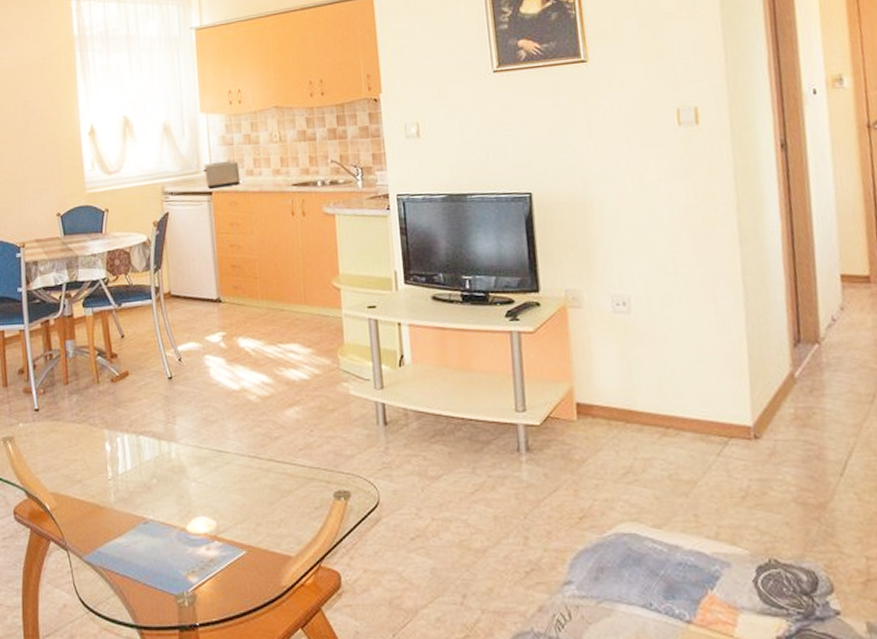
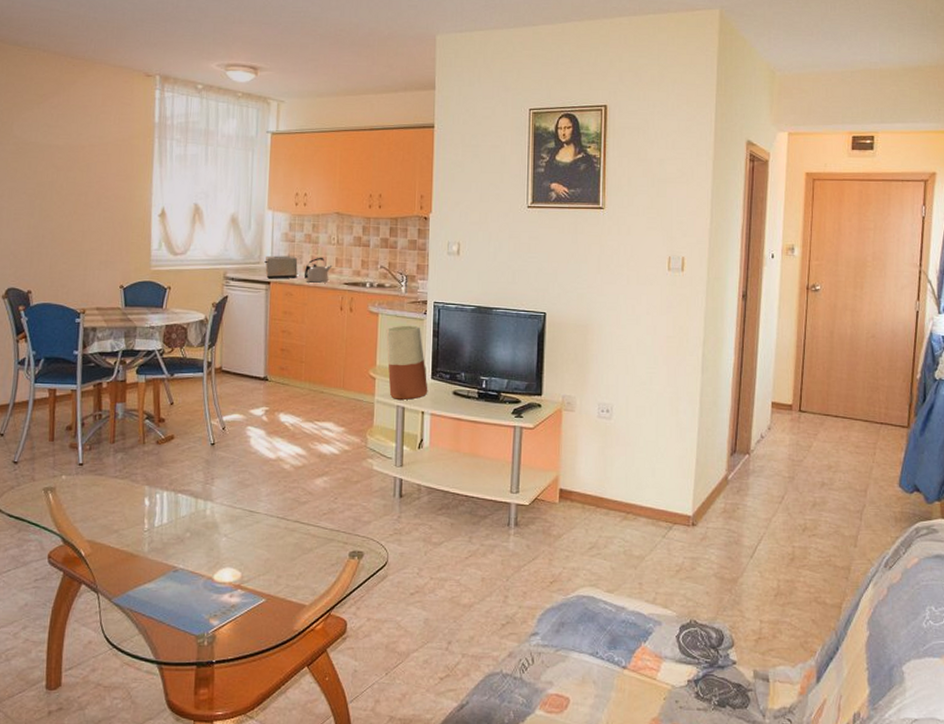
kettle: none [248,158,278,188] -> present [305,257,333,283]
vase: none [346,223,403,311] -> present [386,325,428,400]

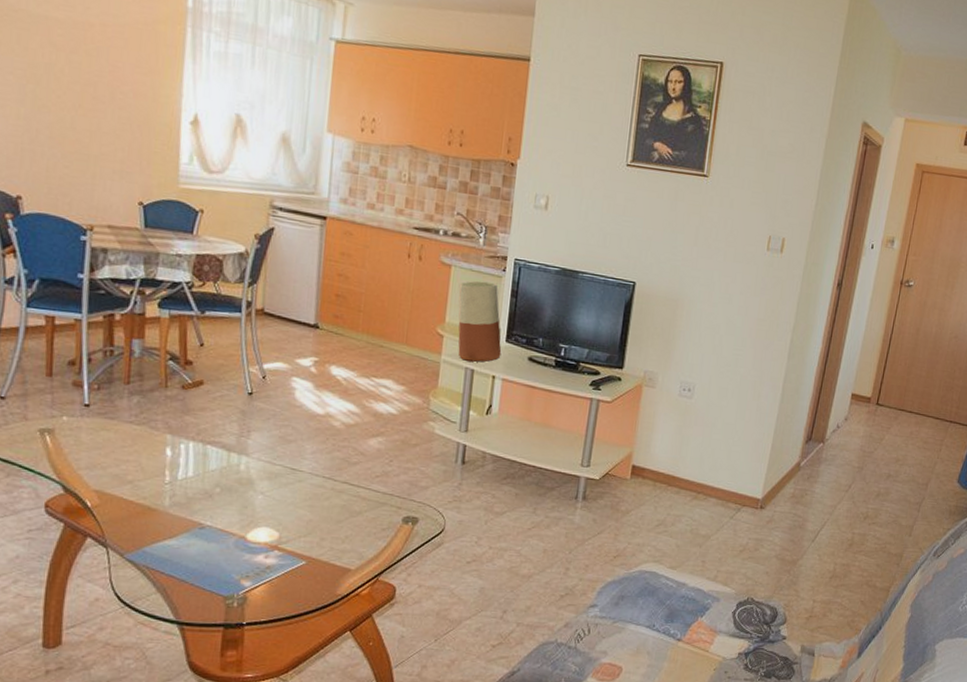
toaster: present [264,255,298,279] -> none [320,186,361,216]
kettle: present [305,257,333,283] -> none [368,194,402,225]

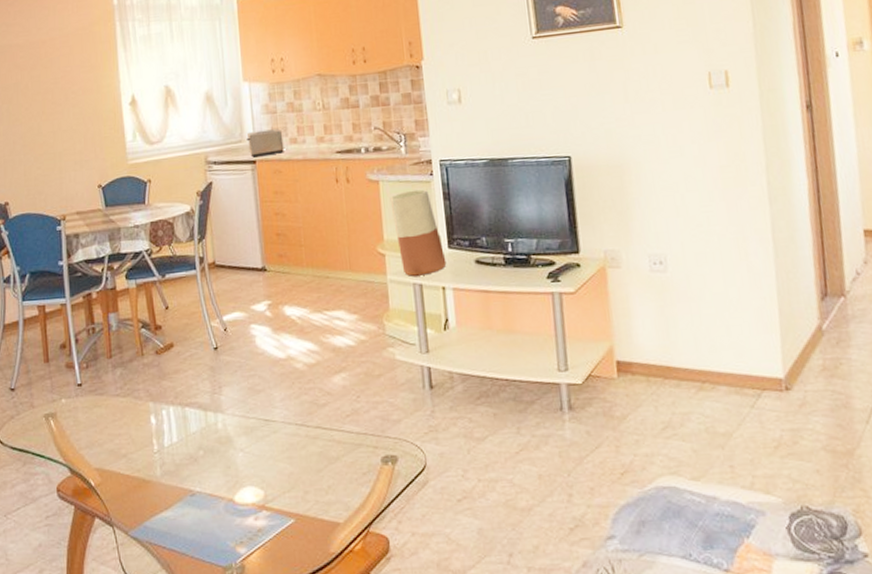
toaster: none [320,186,361,216] -> present [246,129,284,158]

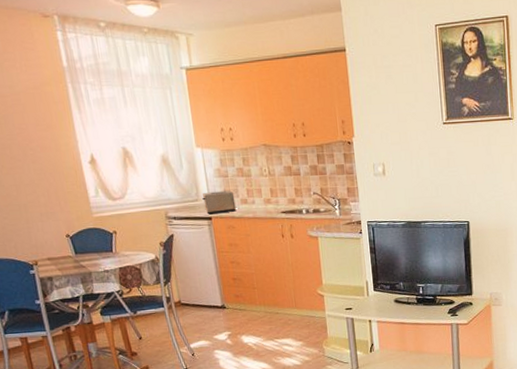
vase: present [390,189,447,276] -> none [327,244,372,312]

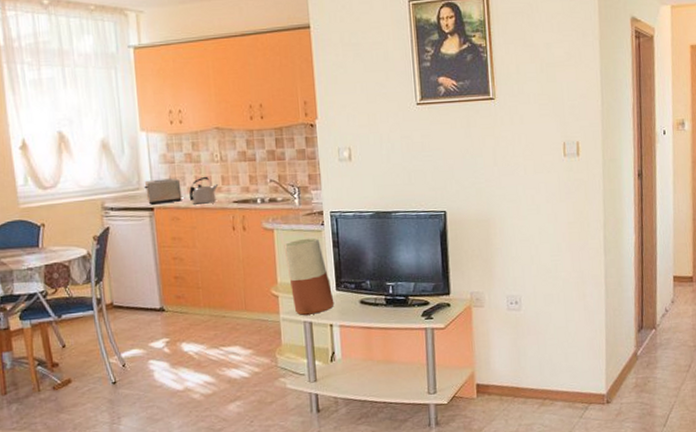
kettle: none [242,189,268,214] -> present [189,176,219,205]
vase: none [327,244,372,312] -> present [284,237,334,315]

